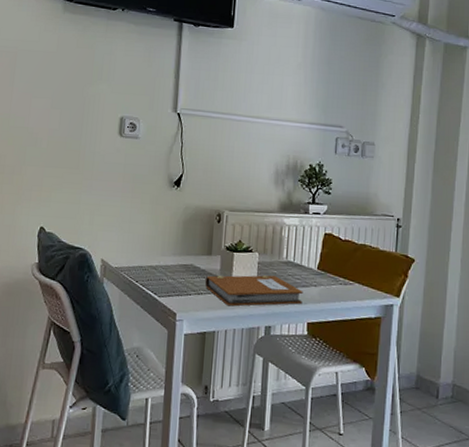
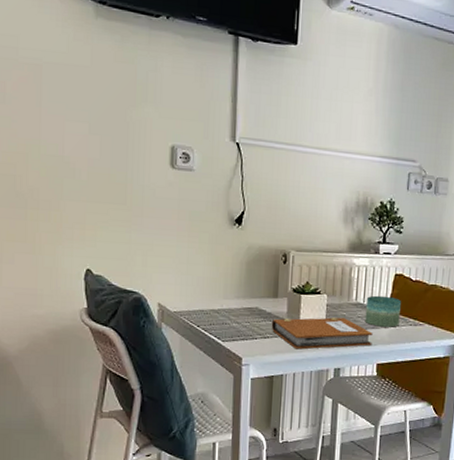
candle: none [295,254,332,286] -> present [365,295,402,327]

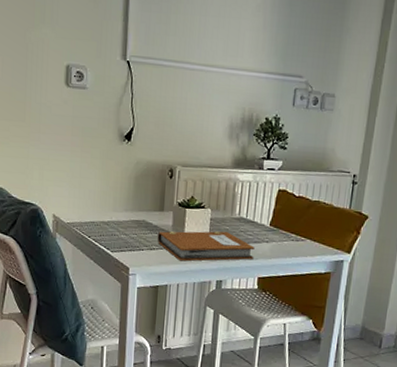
candle: present [365,295,402,327] -> none [247,210,285,242]

